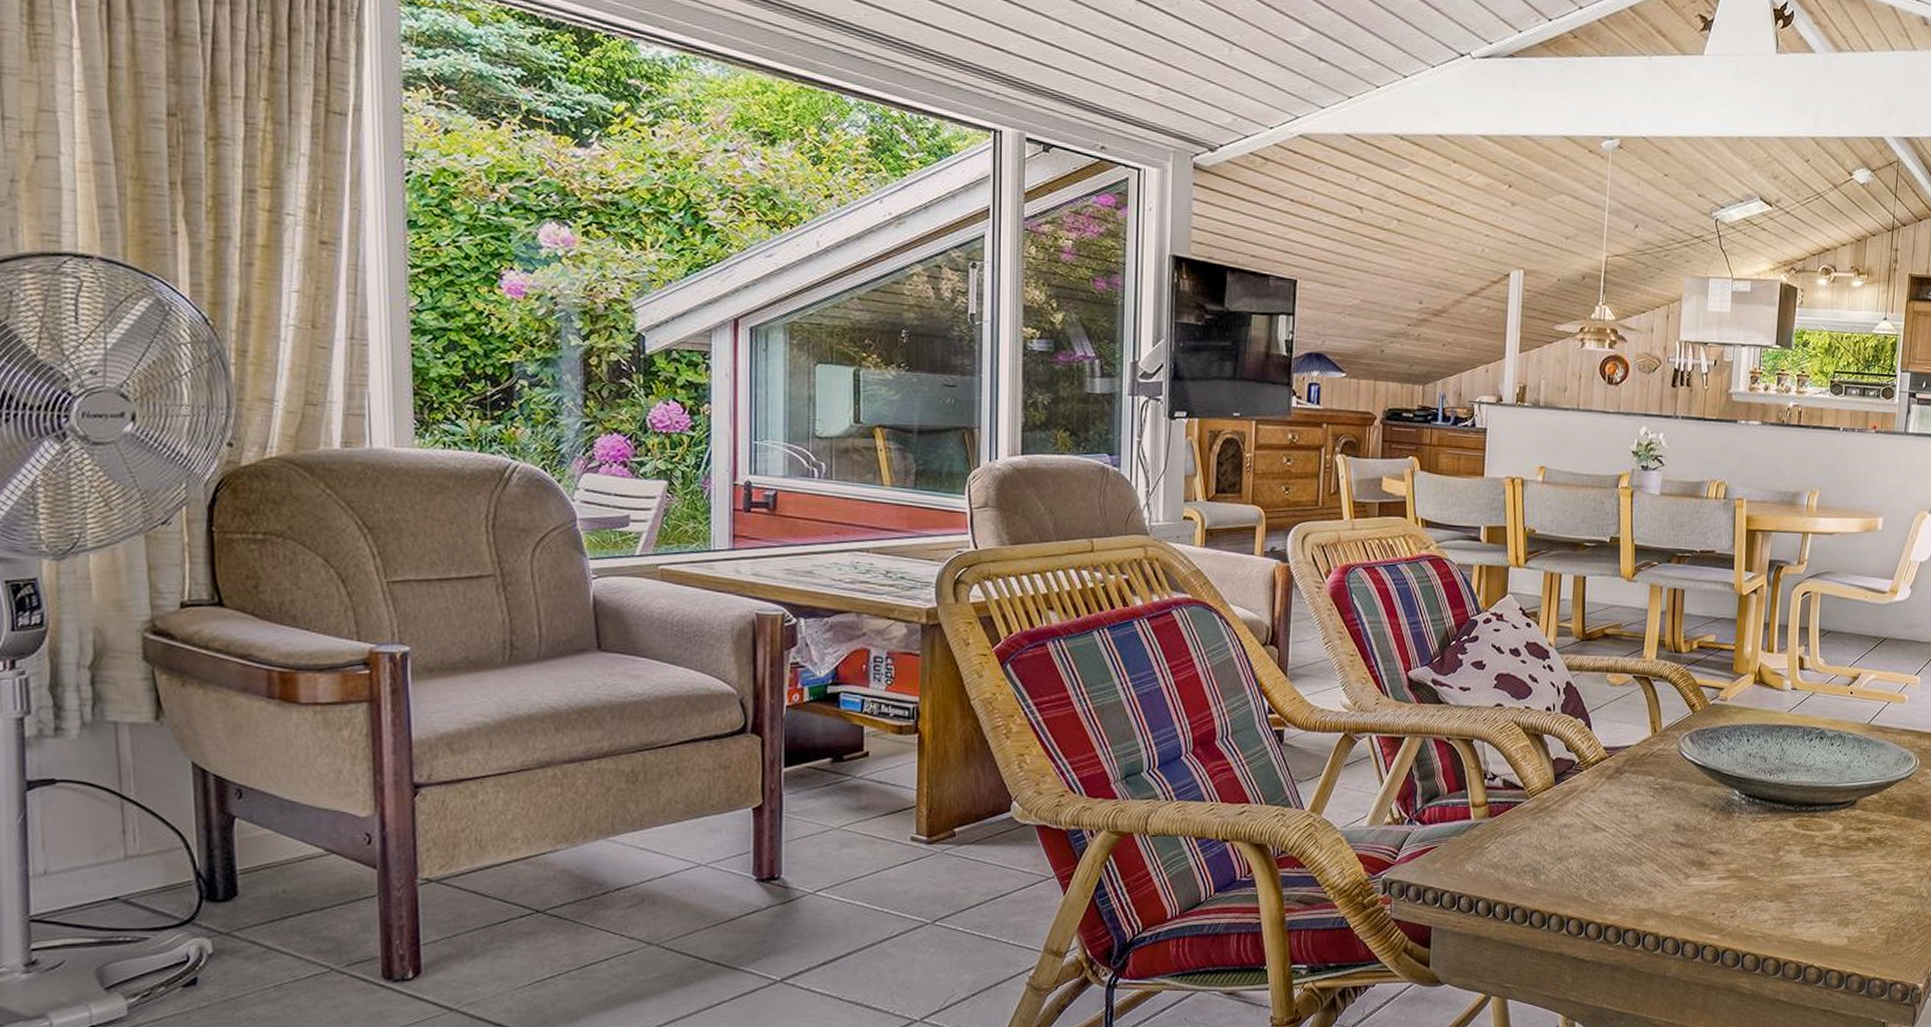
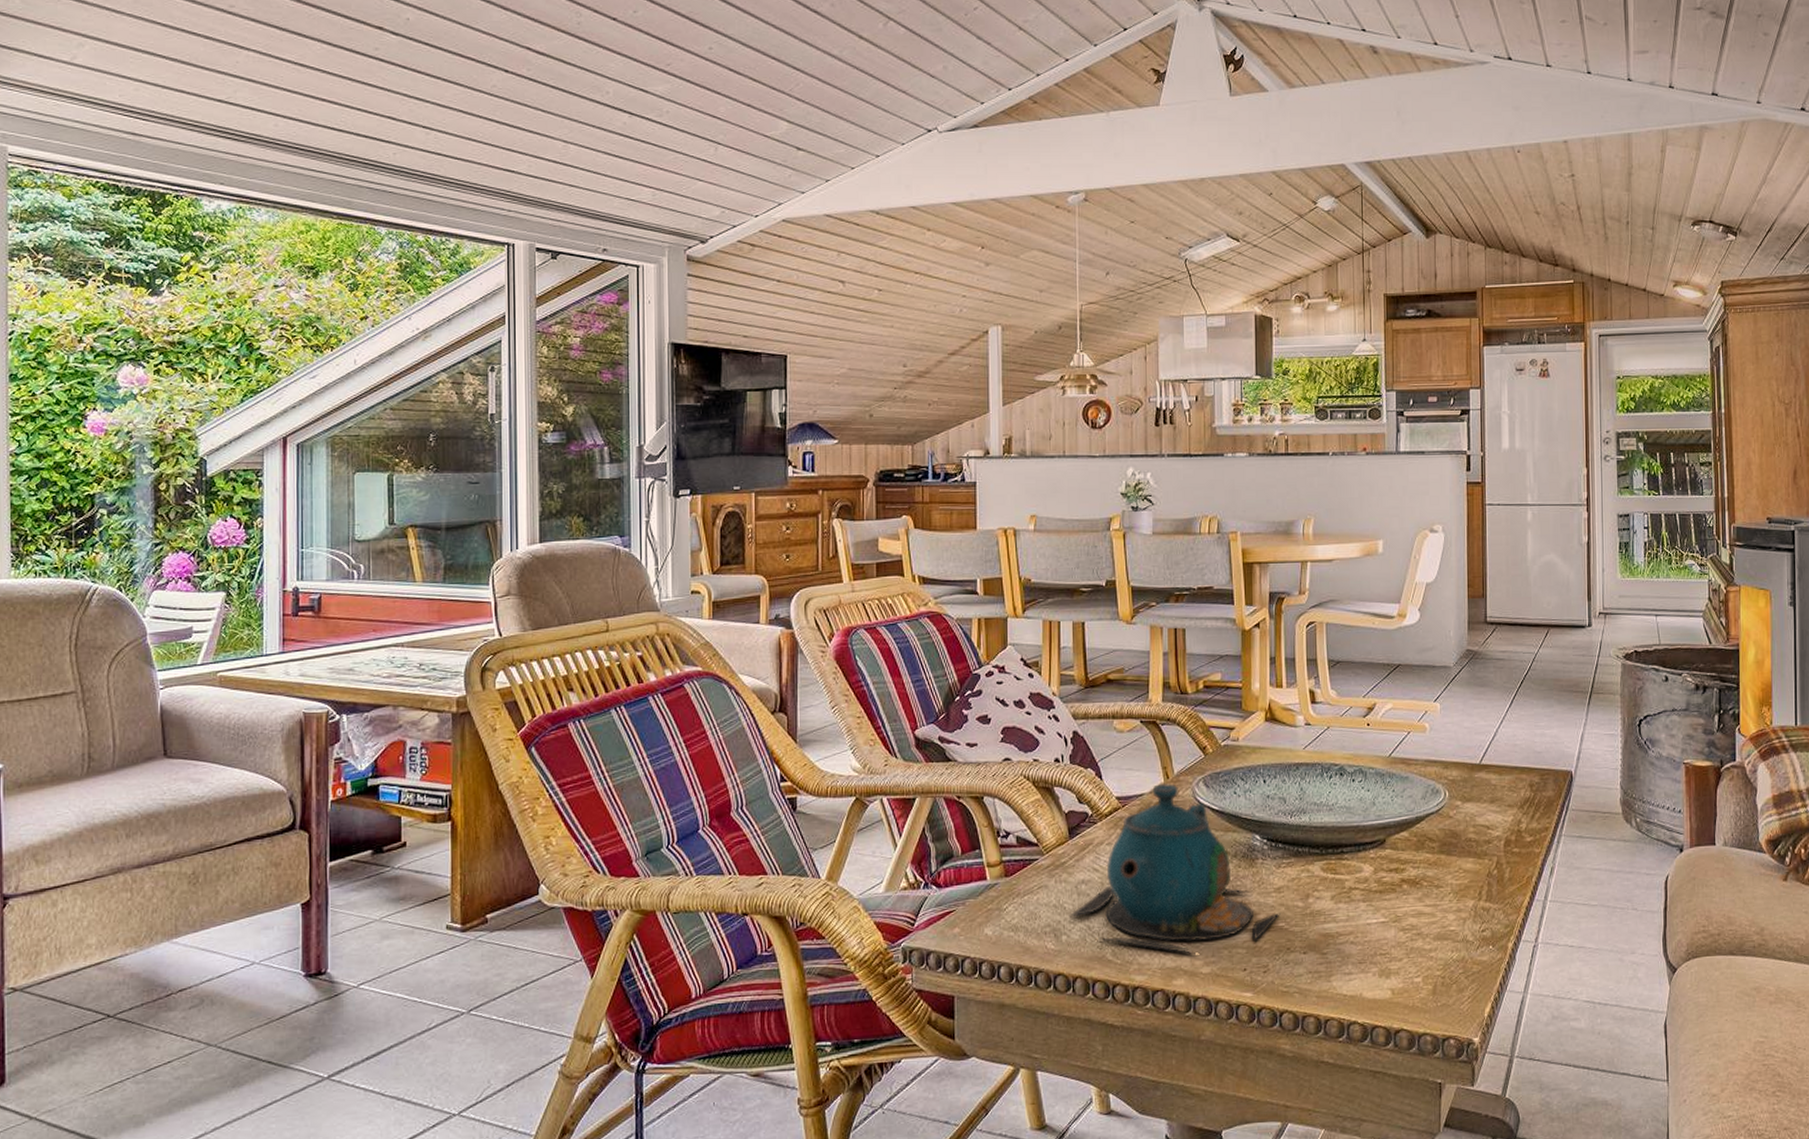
teapot: none [1549,736,1752,898] -> present [1069,783,1281,954]

